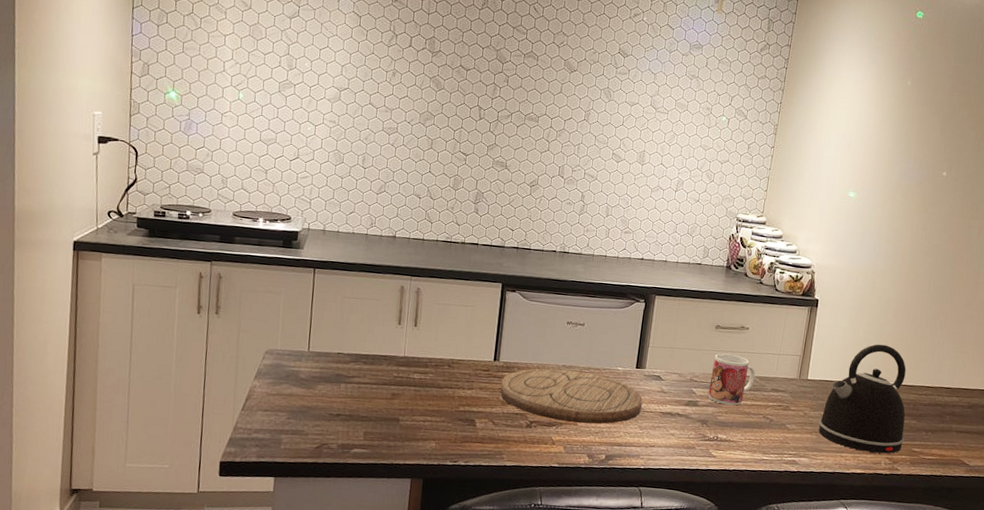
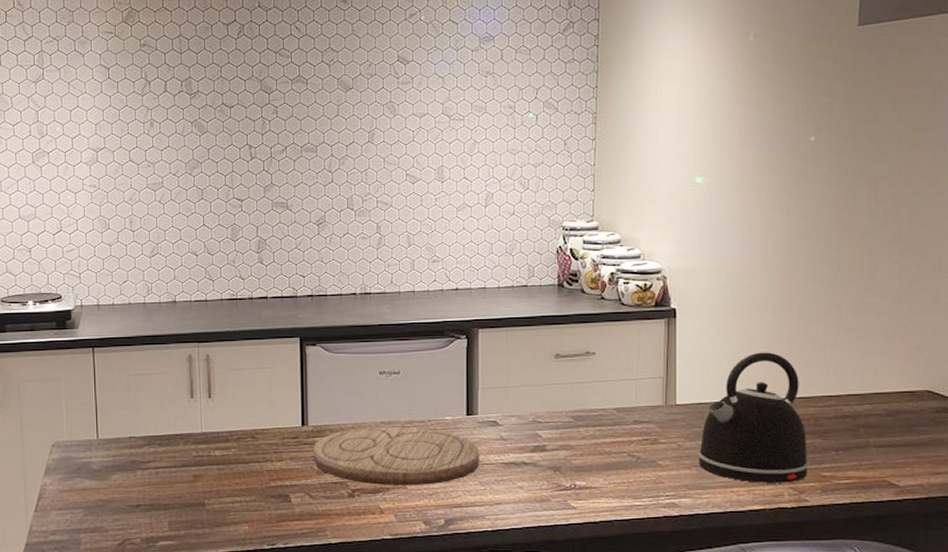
mug: present [708,353,756,406] -> none [557,386,611,446]

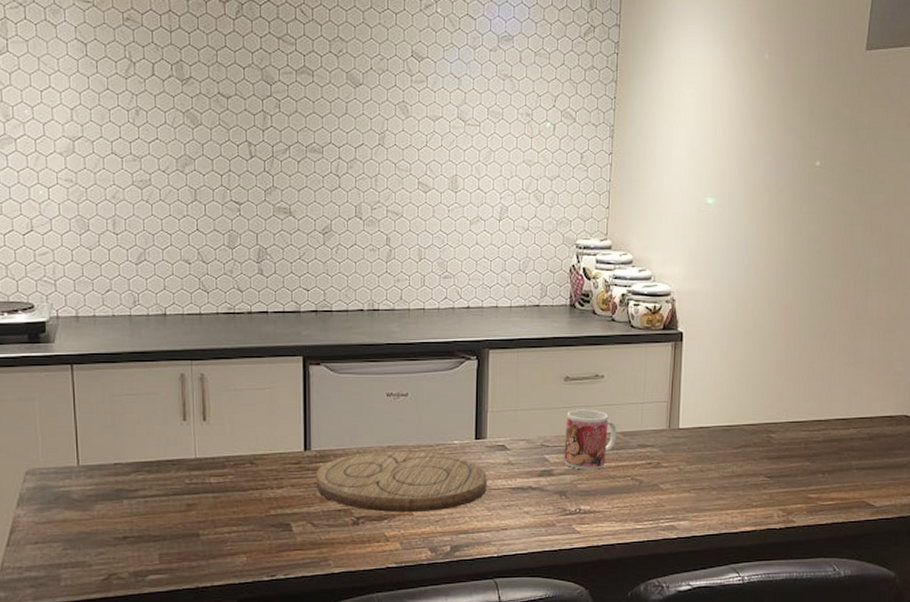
mug: none [557,386,611,446] -> present [564,409,617,470]
kettle: present [698,352,810,483] -> none [697,377,799,505]

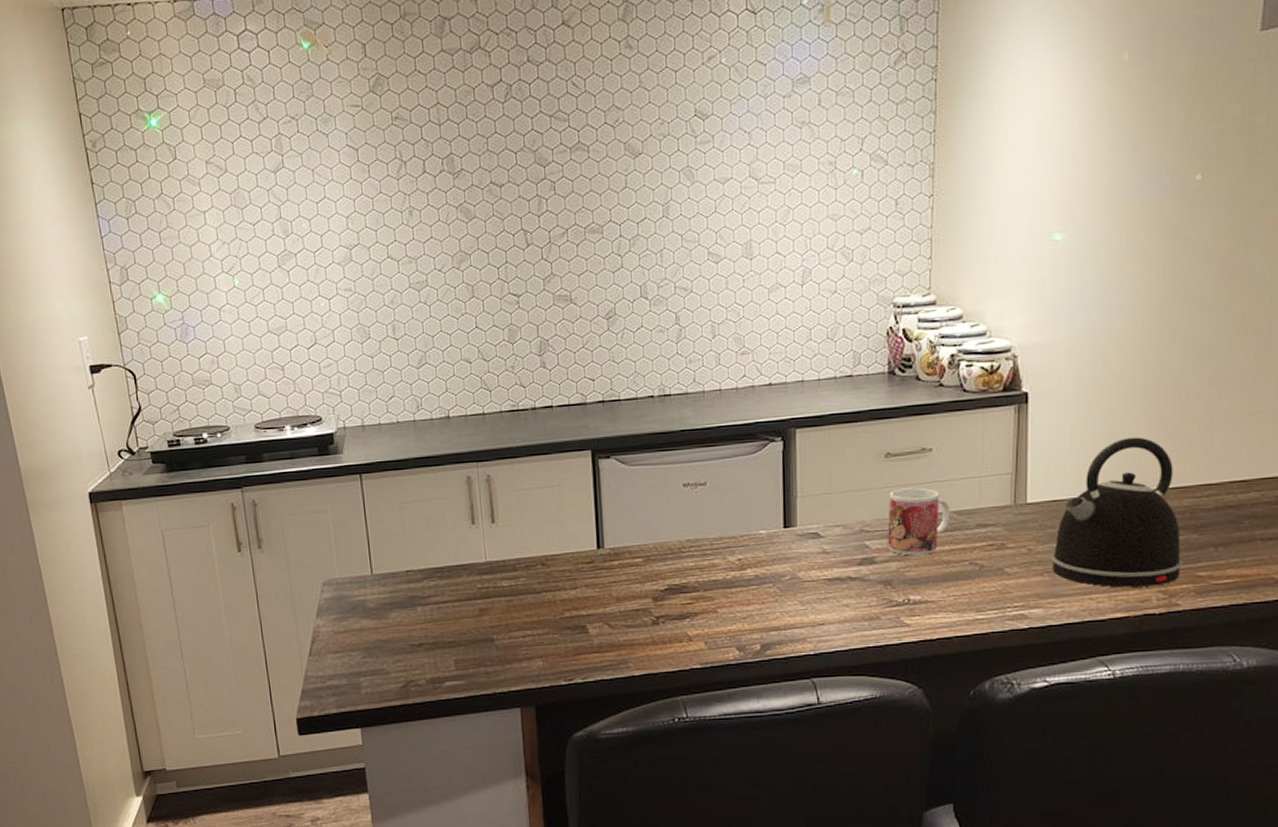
cutting board: present [316,451,487,513] -> none [611,544,799,611]
kettle: none [697,377,799,505] -> present [1051,437,1184,588]

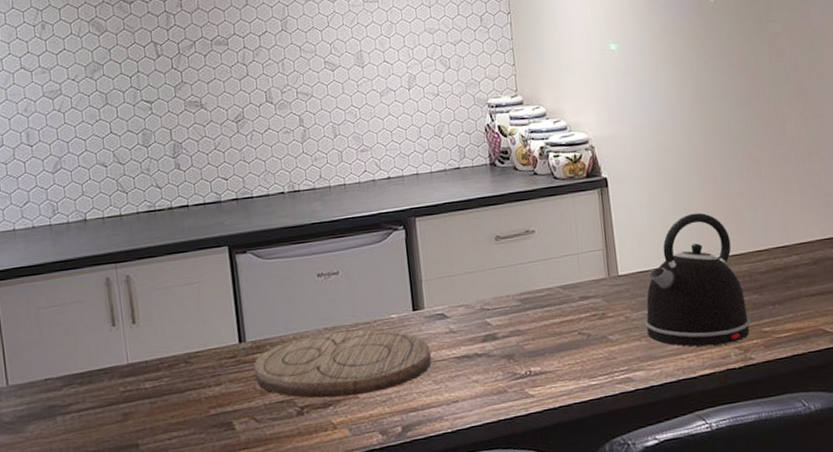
cutting board: none [611,544,799,611] -> present [254,330,431,399]
mug: present [888,487,950,556] -> none [502,266,557,330]

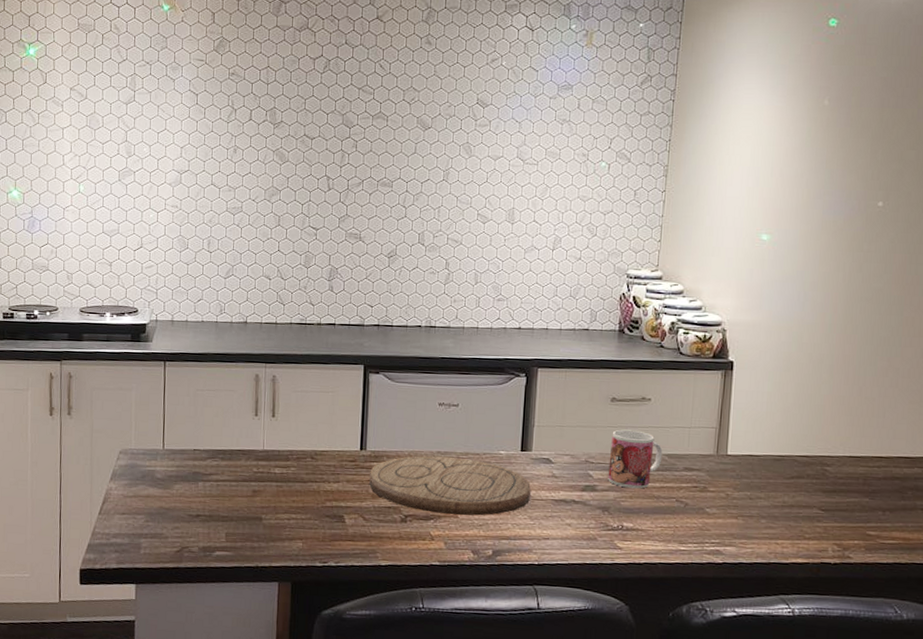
mug: none [502,266,557,330] -> present [608,429,663,489]
kettle: present [645,212,751,347] -> none [745,409,856,539]

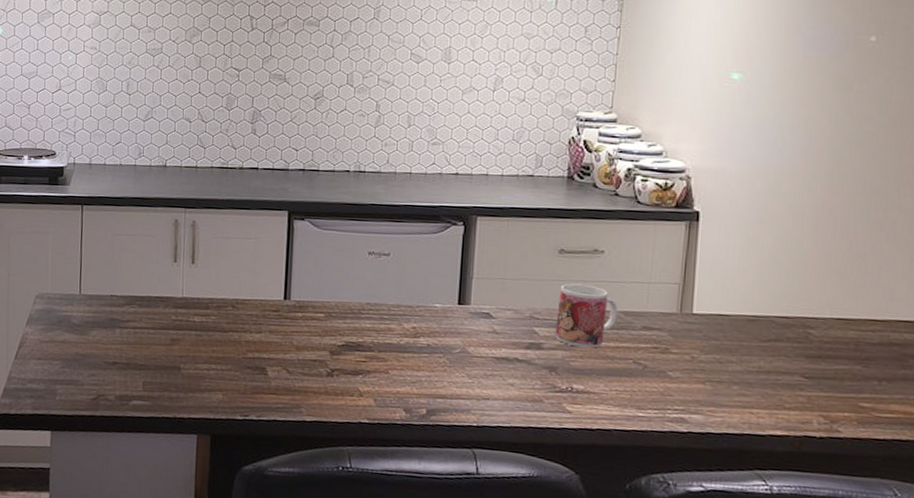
cutting board: present [369,456,531,516] -> none [293,307,469,372]

